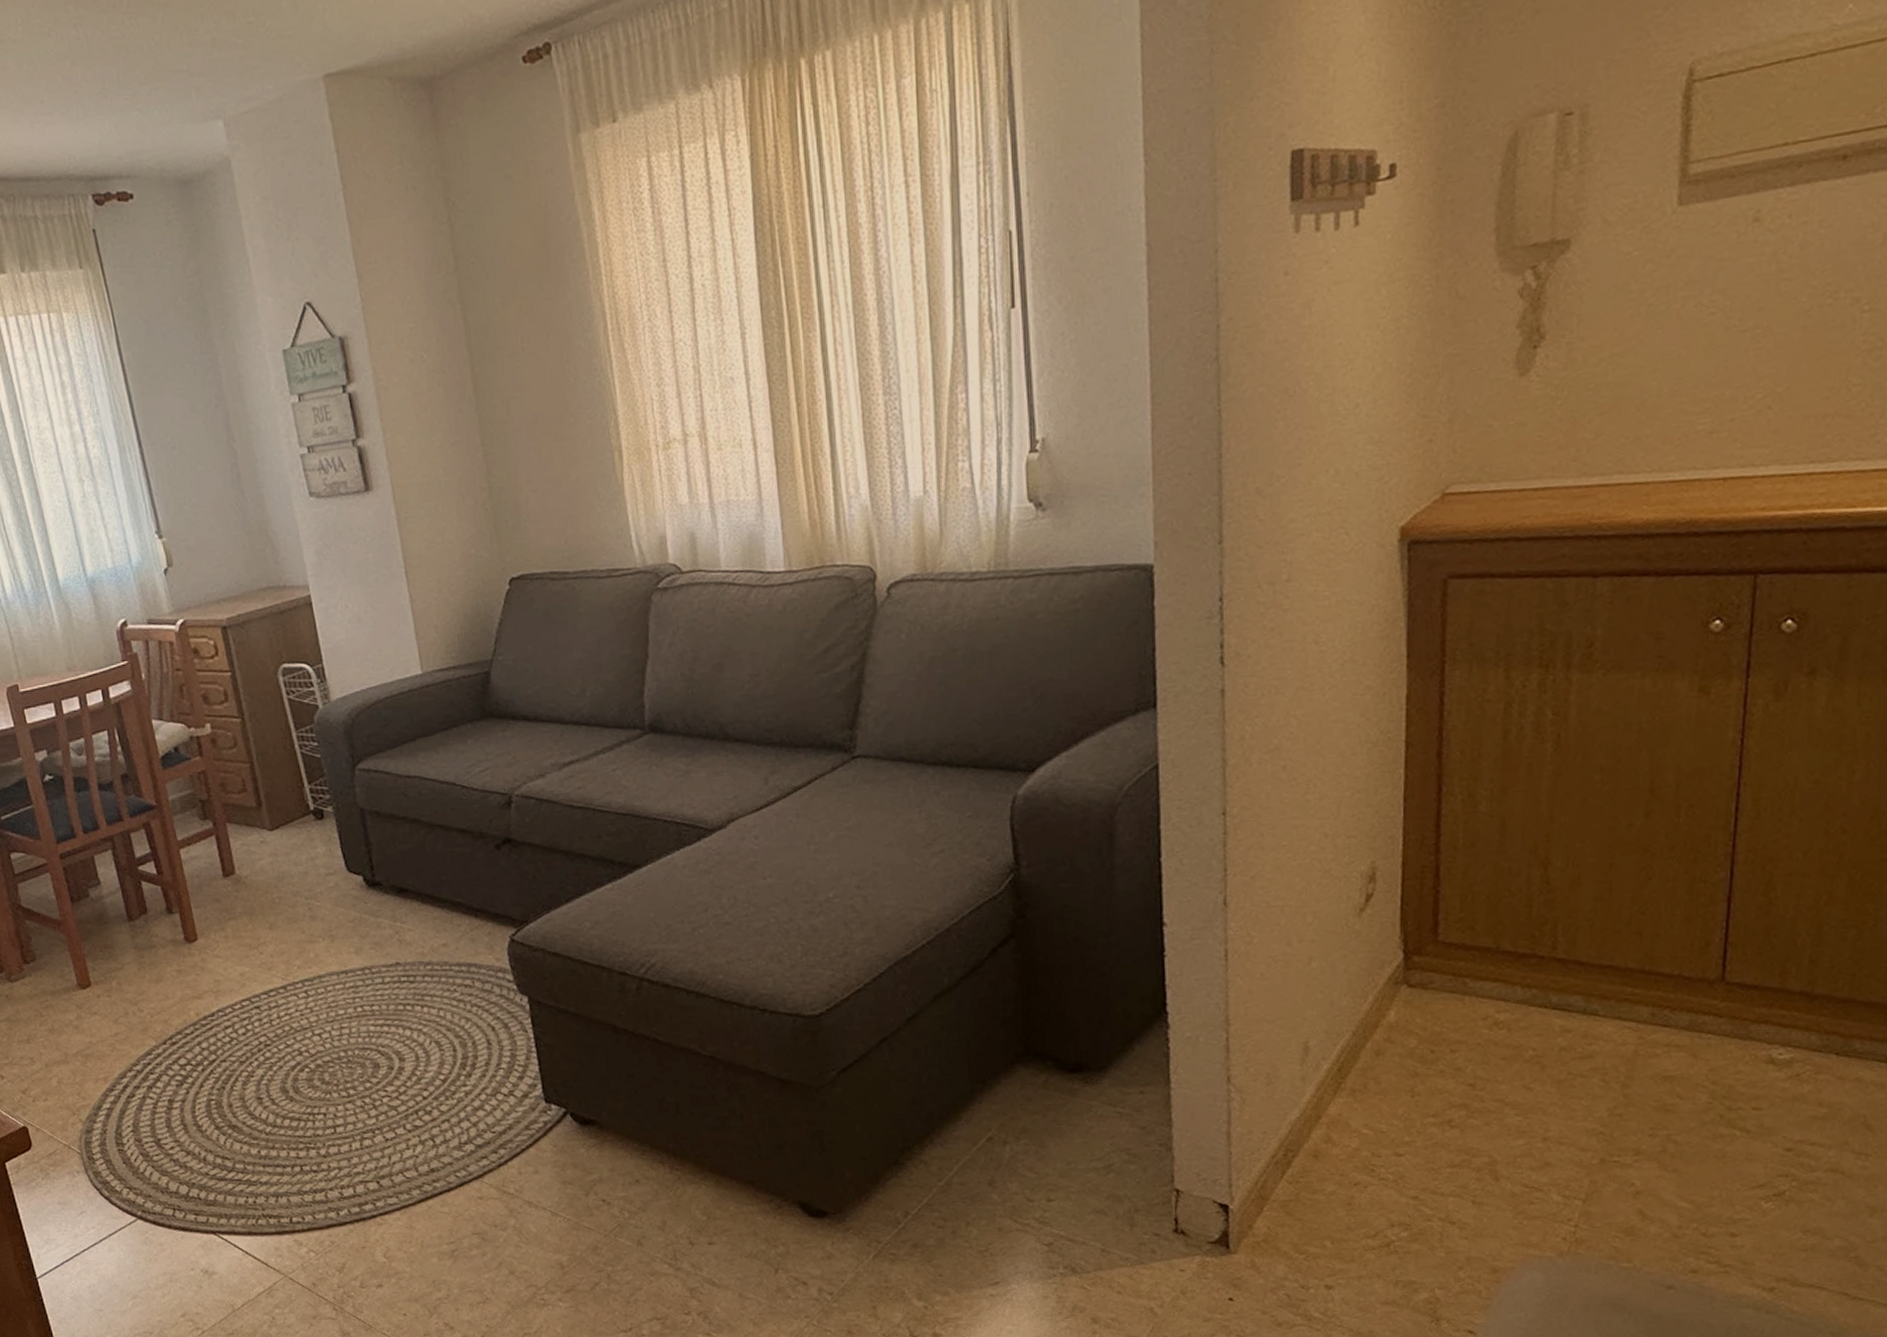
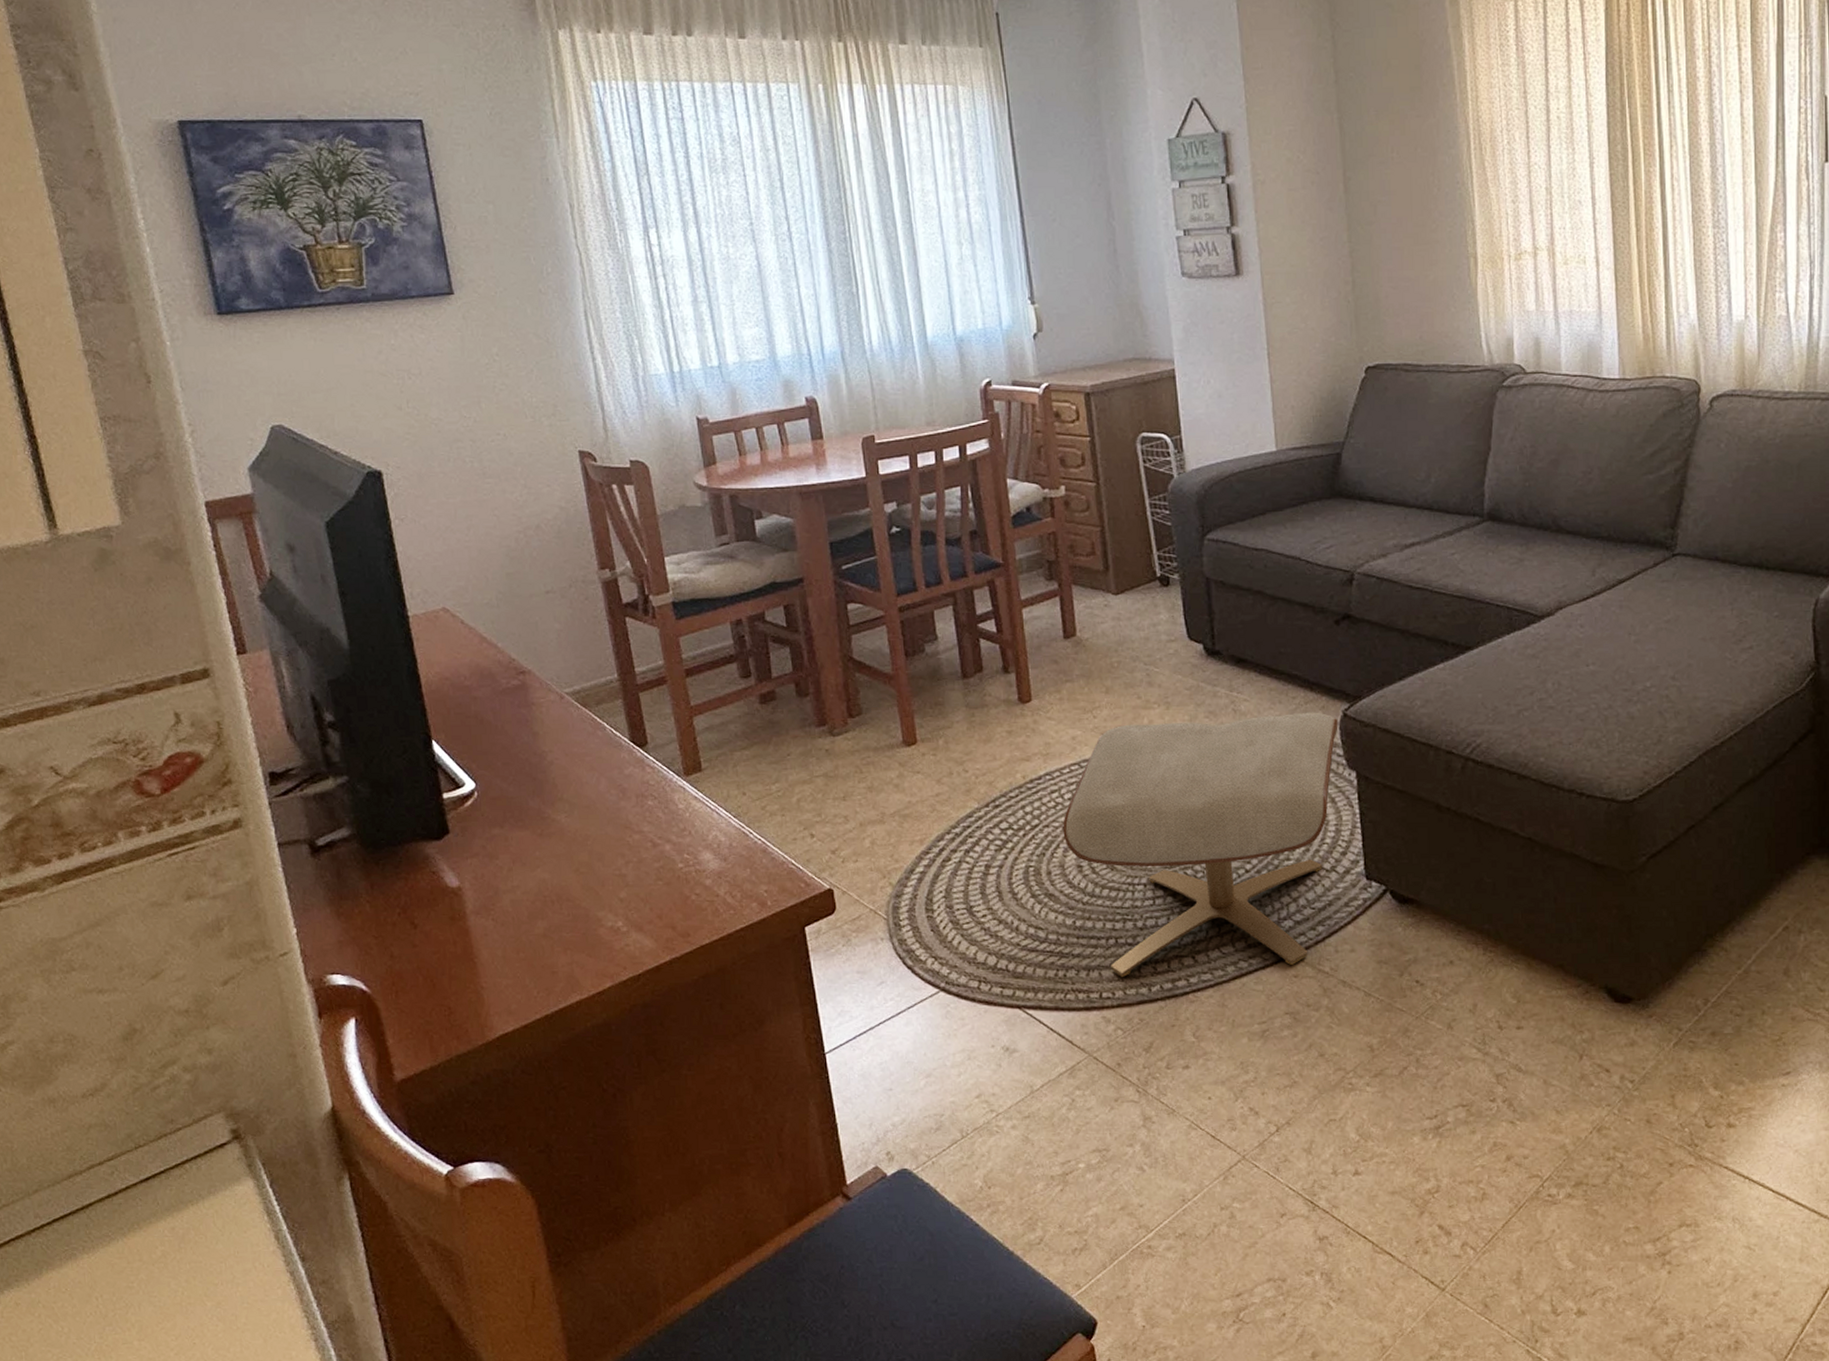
ottoman: none [239,938,507,1202] -> present [1063,712,1338,977]

